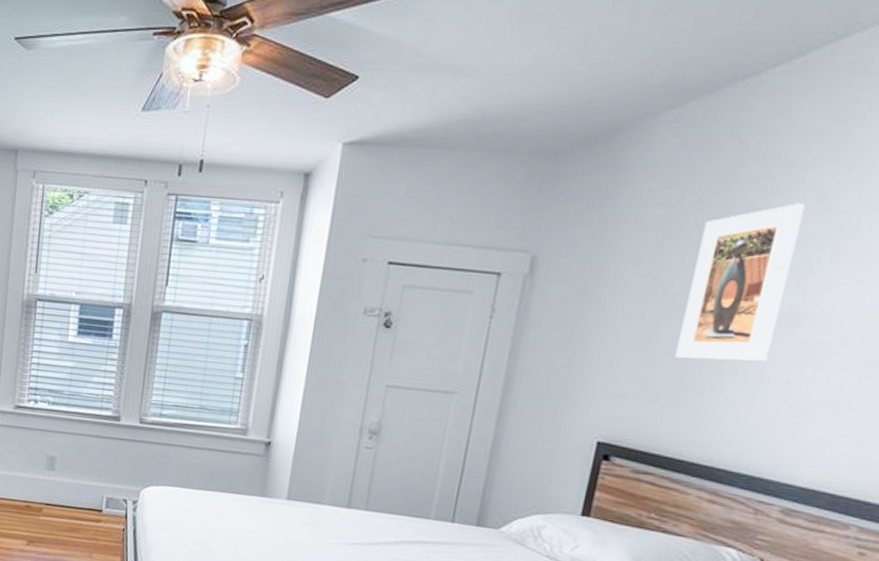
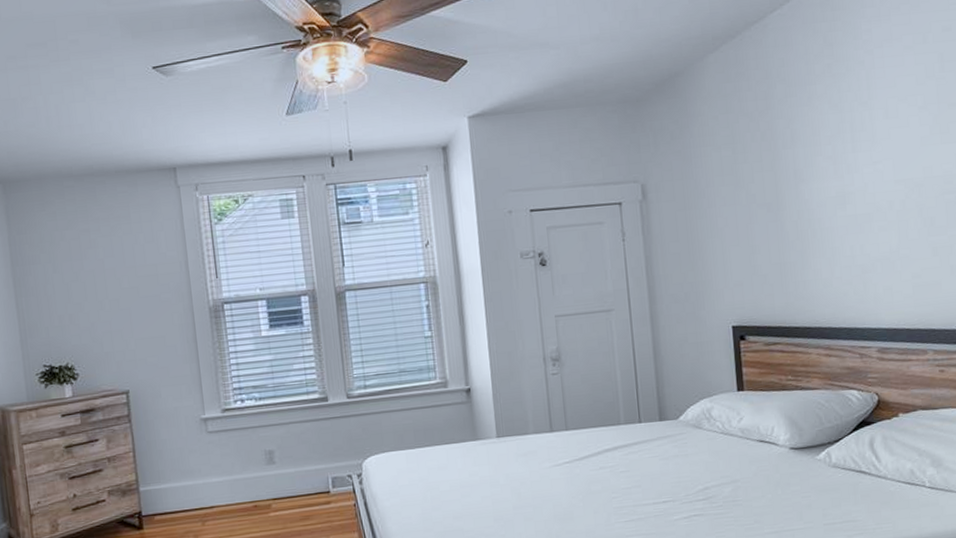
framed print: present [675,203,806,363] -> none [759,110,833,246]

